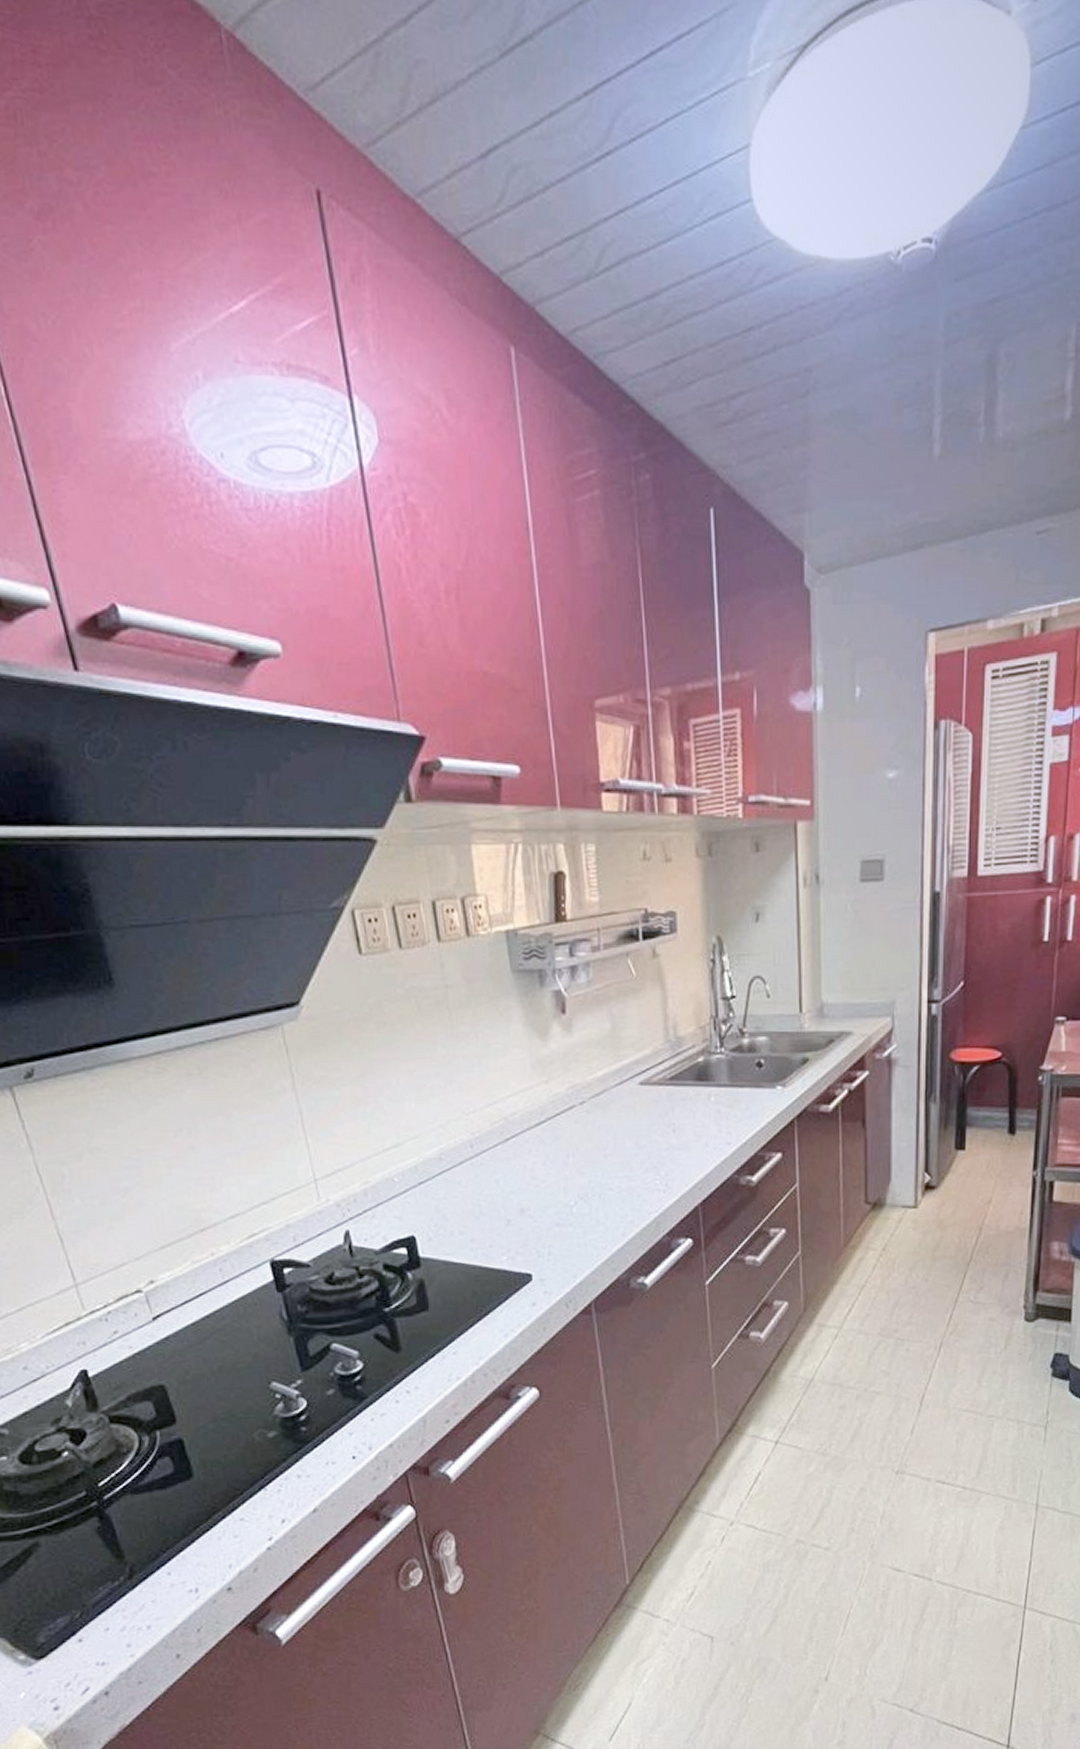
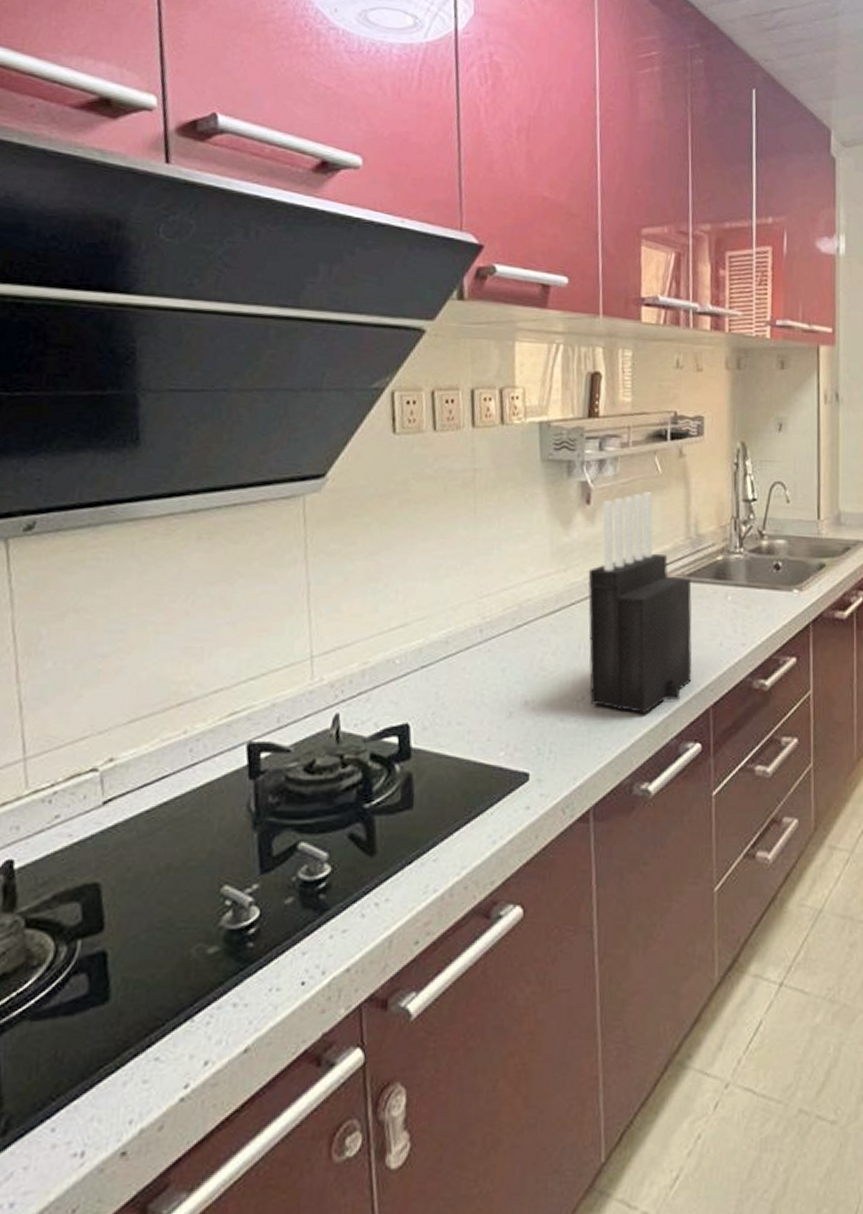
knife block: none [570,997,680,1215] -> present [587,492,693,715]

